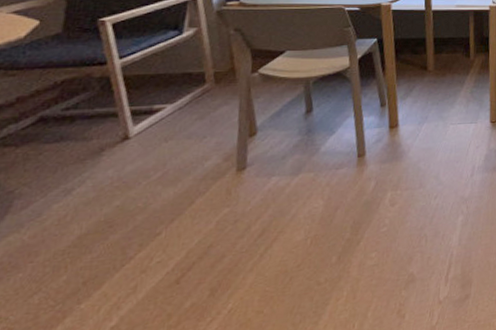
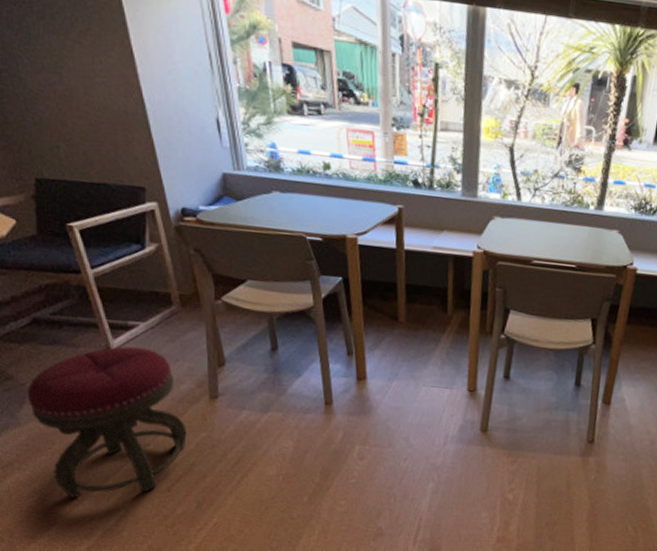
stool: none [13,129,207,318] -> present [26,346,187,498]

